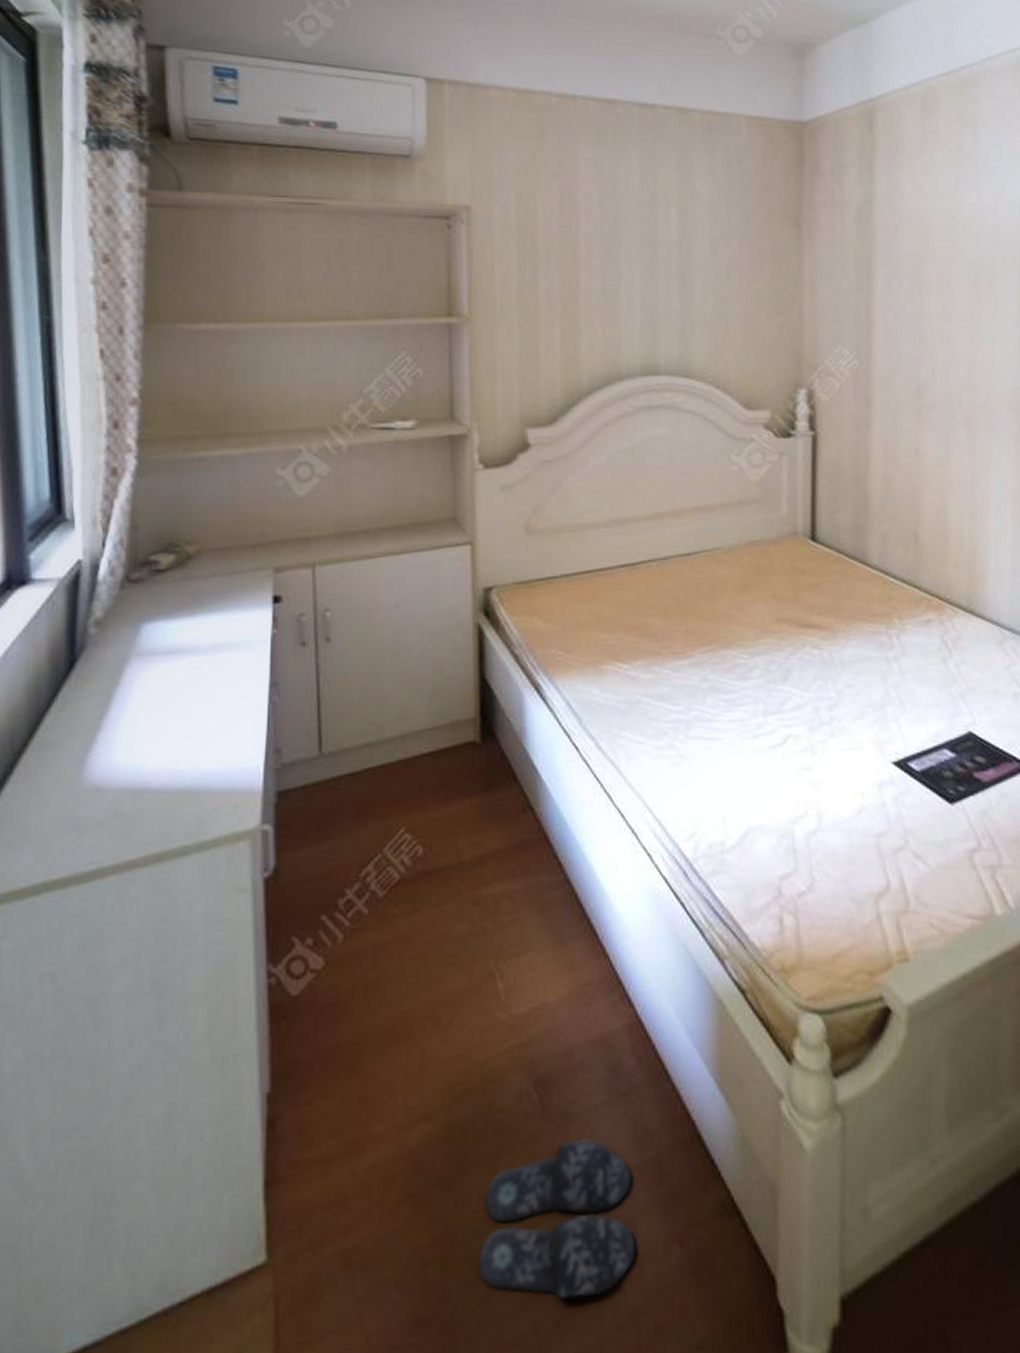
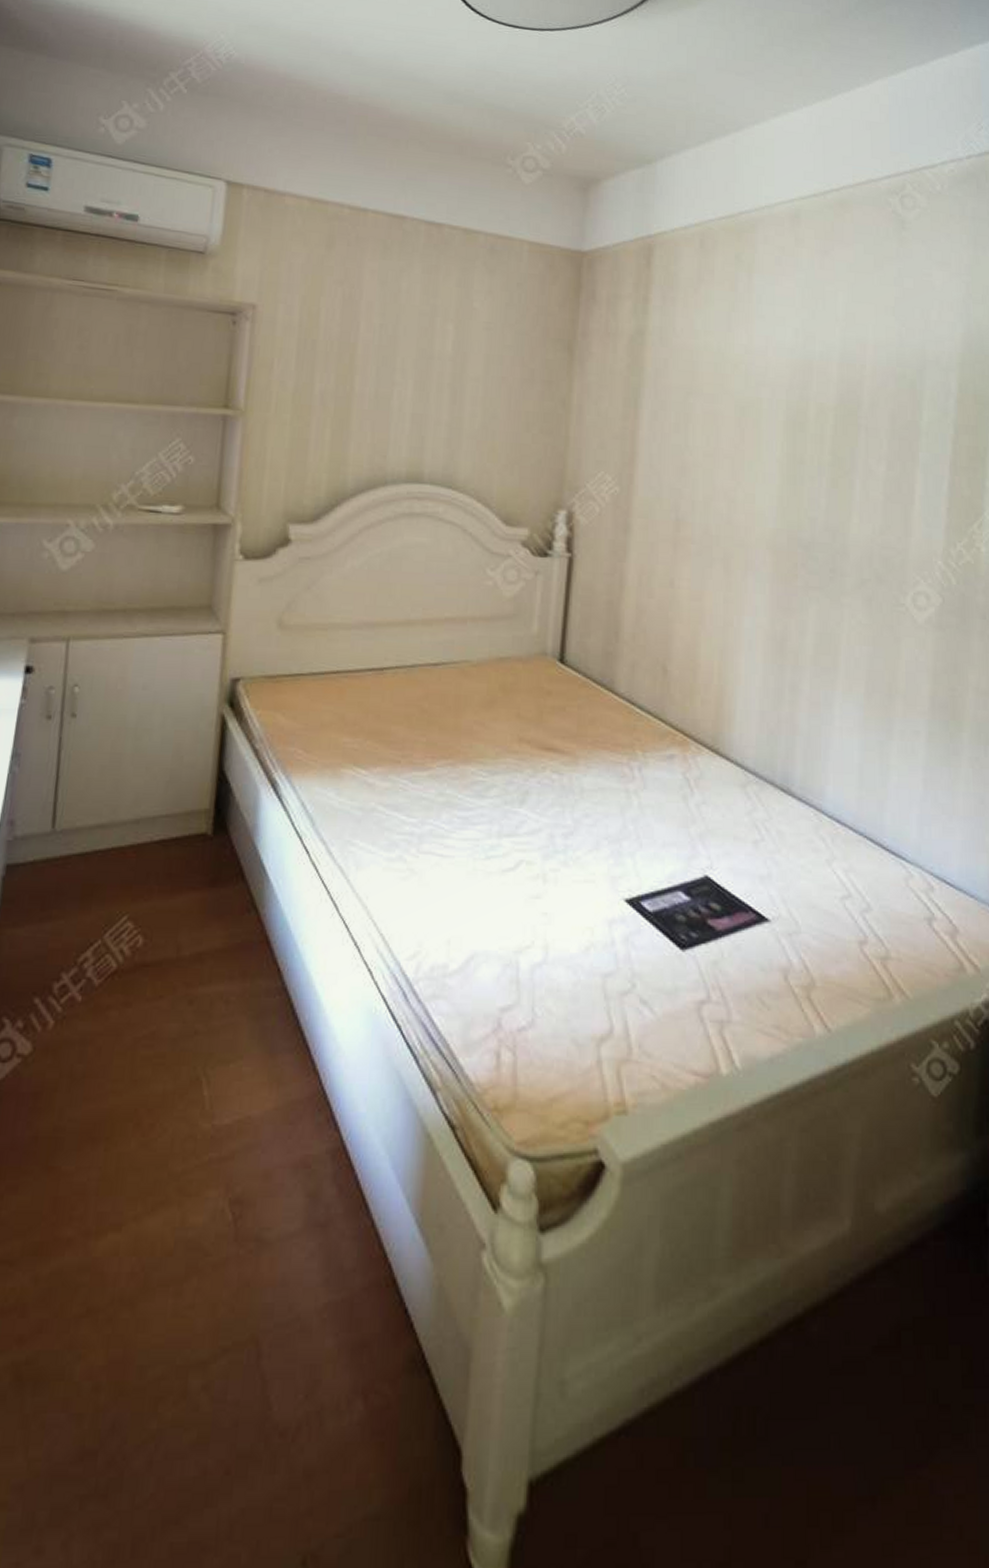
slippers: present [478,1139,636,1299] -> none [151,1268,320,1447]

